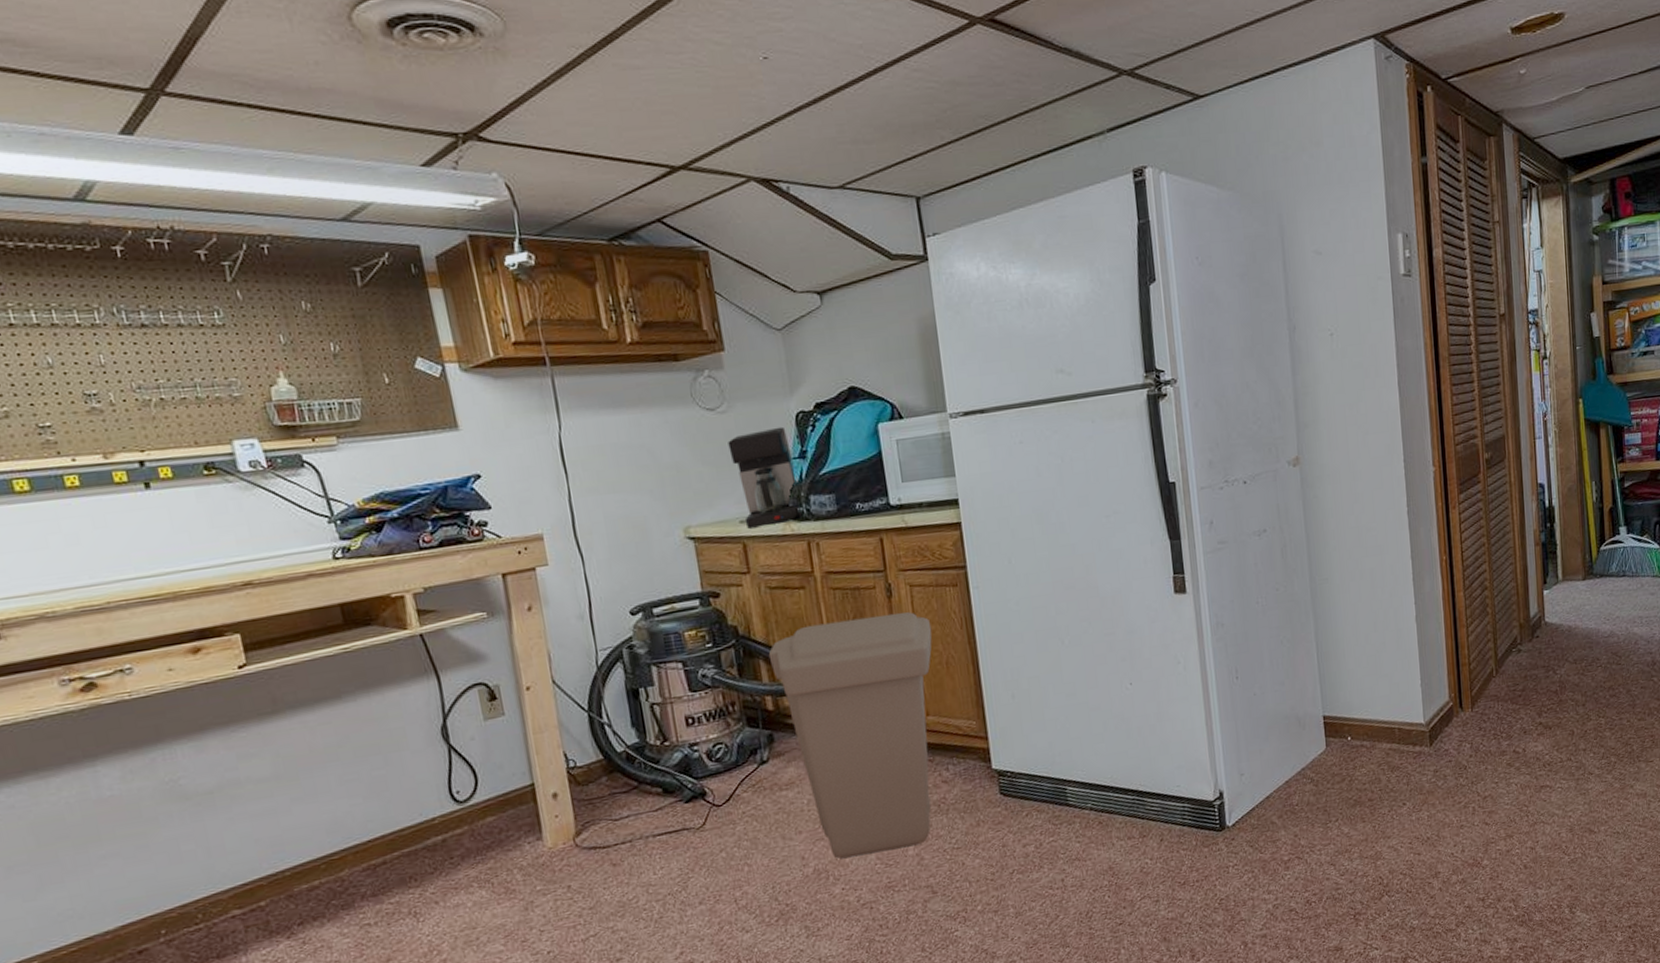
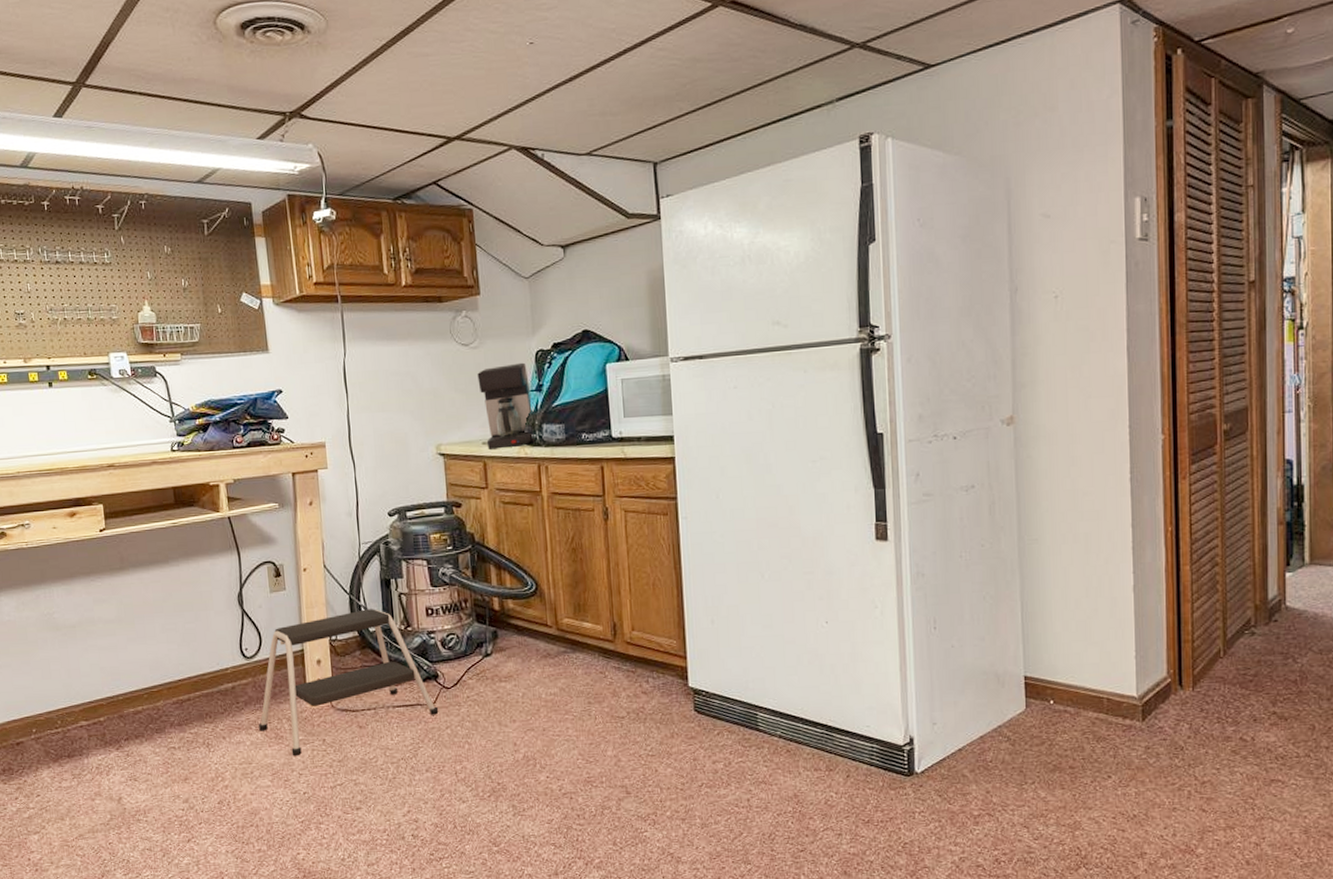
step stool: none [482,725,710,912] -> present [259,609,439,756]
trash can: present [768,611,932,859] -> none [498,534,642,750]

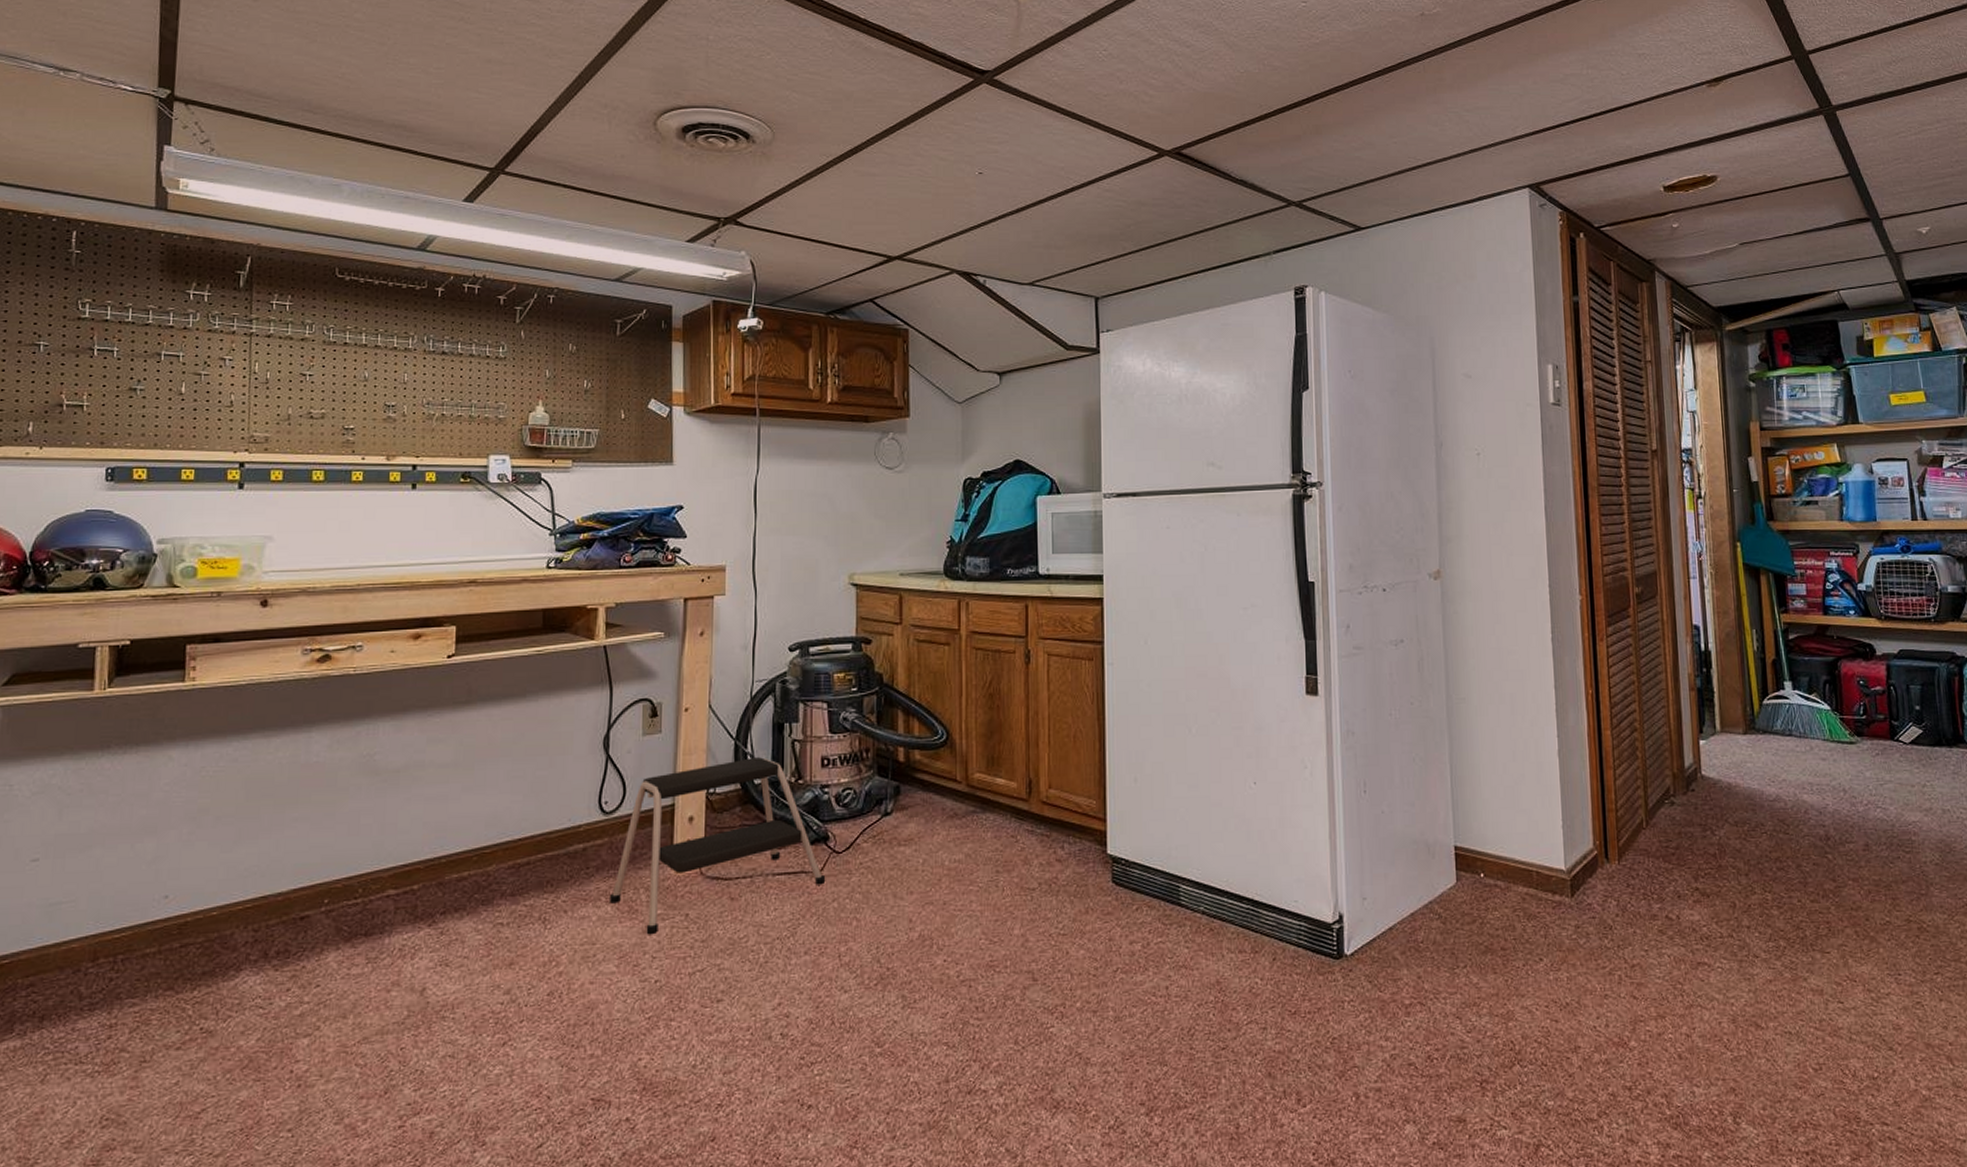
coffee maker: present [477,362,537,451] -> none [900,490,959,583]

